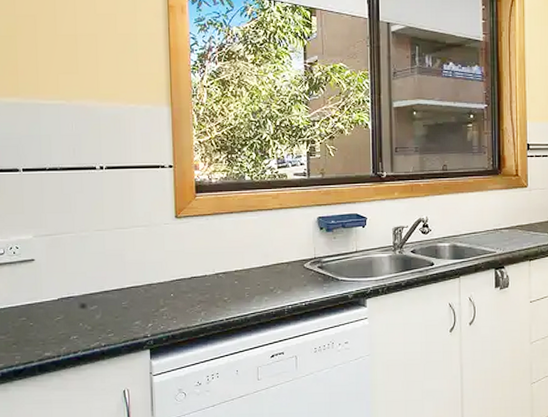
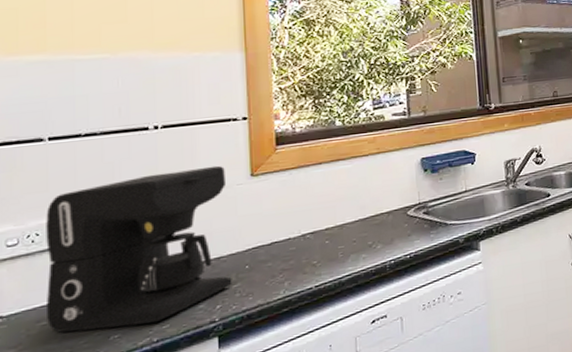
coffee maker: none [22,205,161,331] -> present [46,165,232,333]

